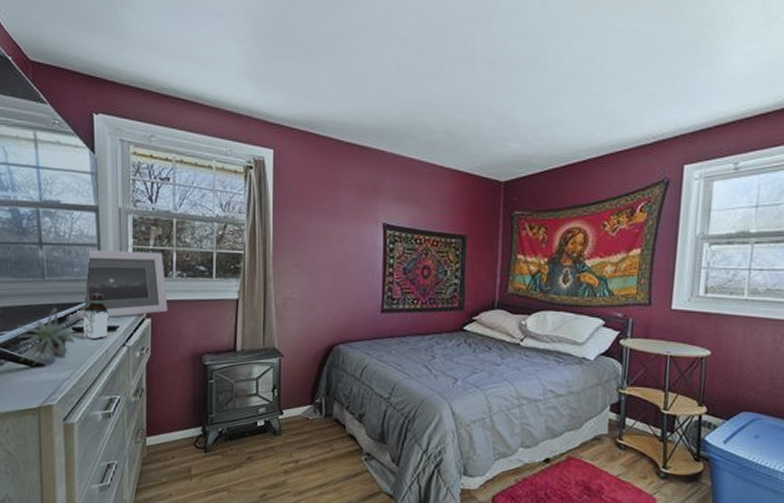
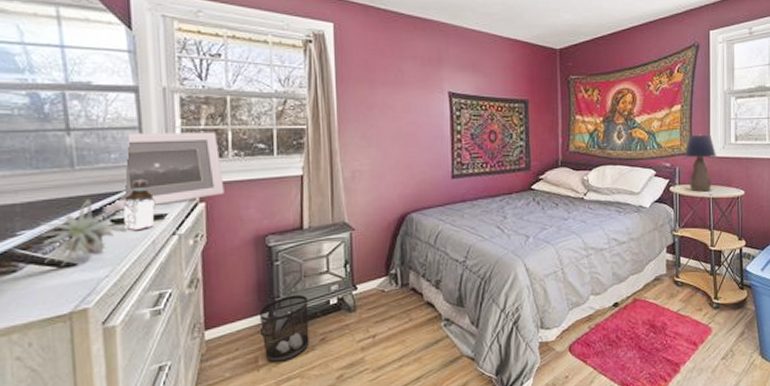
waste bin: none [194,413,237,475] -> present [260,294,310,363]
table lamp: none [639,282,681,349] -> present [684,133,717,192]

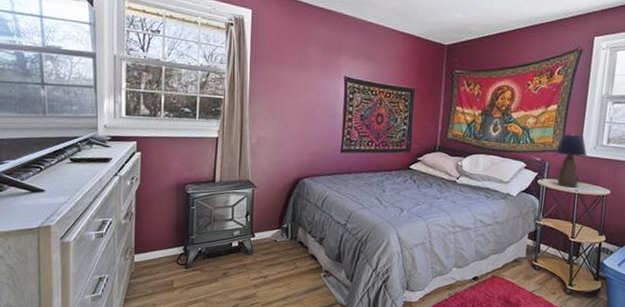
succulent plant: present [40,198,128,266] -> none [20,140,82,191]
picture frame: present [102,132,224,213] -> none [64,91,156,153]
perfume bottle: present [123,178,156,231] -> none [79,128,104,170]
waste bin: present [260,294,310,363] -> none [177,234,215,288]

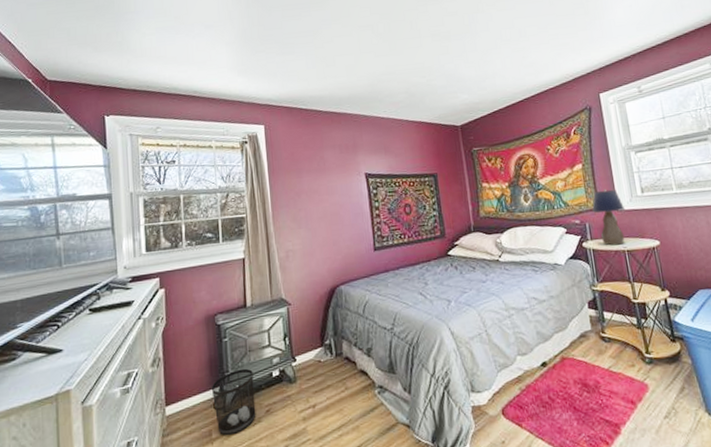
waste bin: none [177,234,215,288] -> present [212,368,256,436]

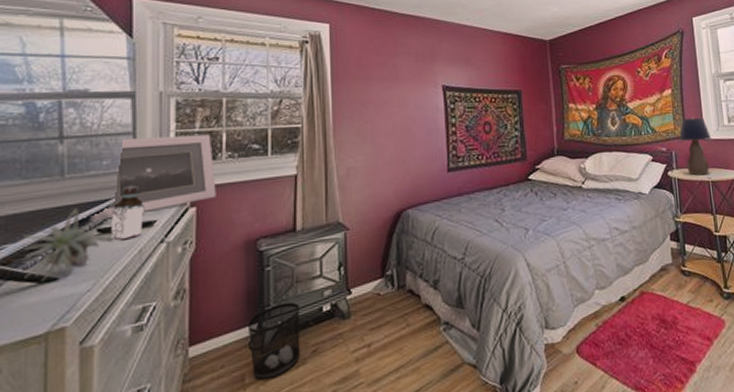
succulent plant: none [35,291,103,352] -> present [23,207,115,281]
picture frame: none [82,226,180,303] -> present [89,134,216,222]
perfume bottle: none [99,271,125,318] -> present [110,185,145,241]

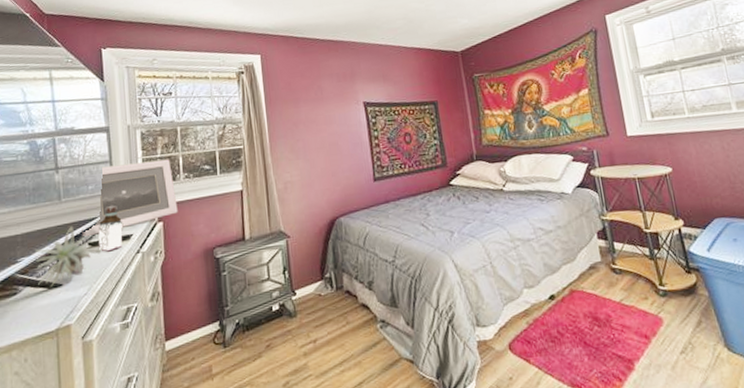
waste bin: present [248,302,301,381] -> none [211,302,257,372]
table lamp: present [678,116,712,176] -> none [599,114,635,173]

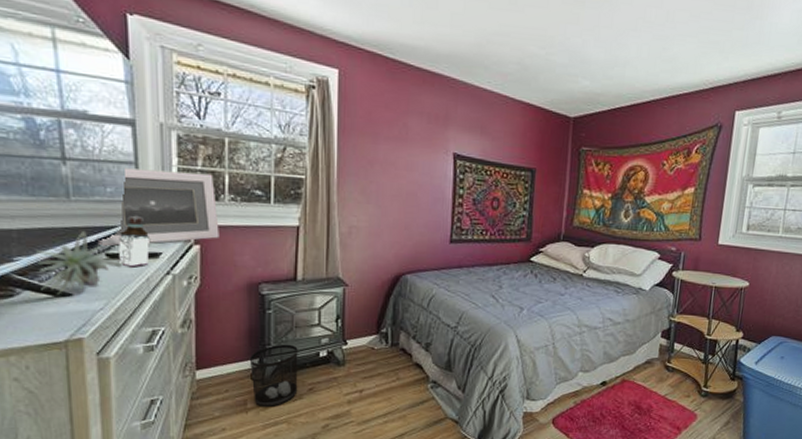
waste bin: none [211,302,257,372] -> present [250,344,298,408]

